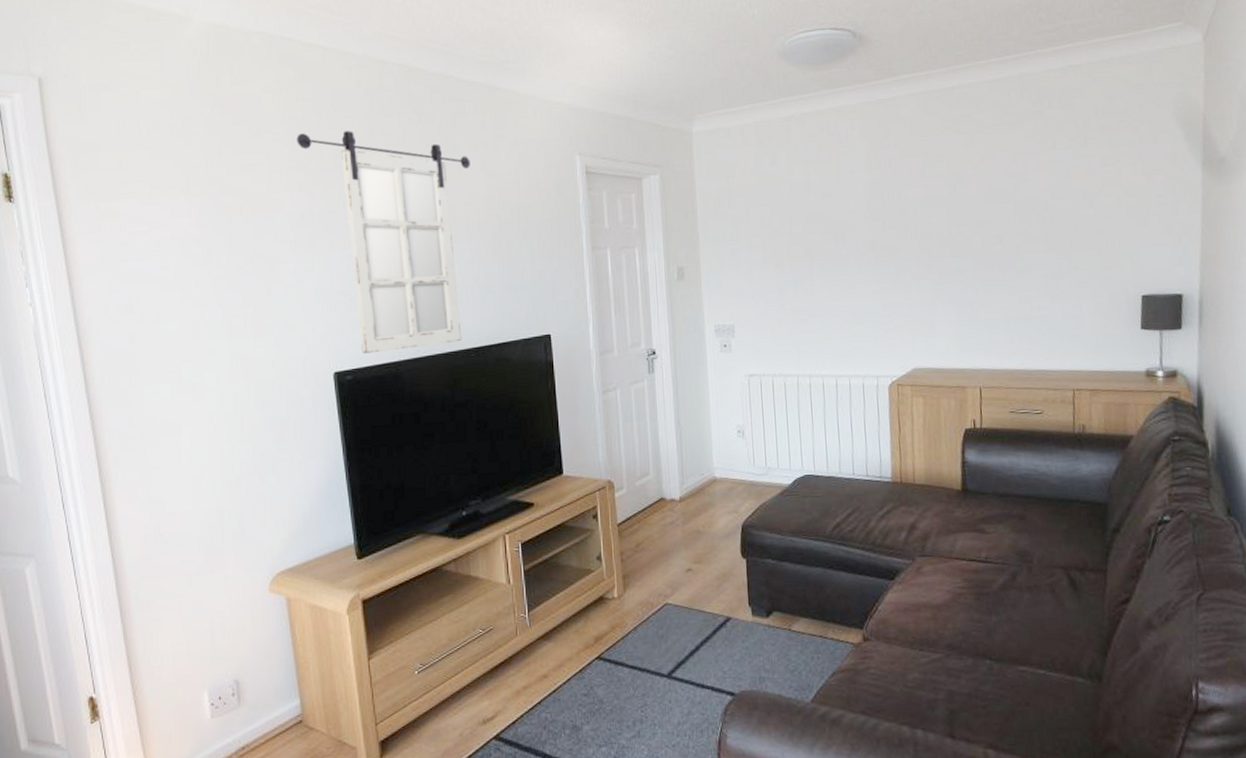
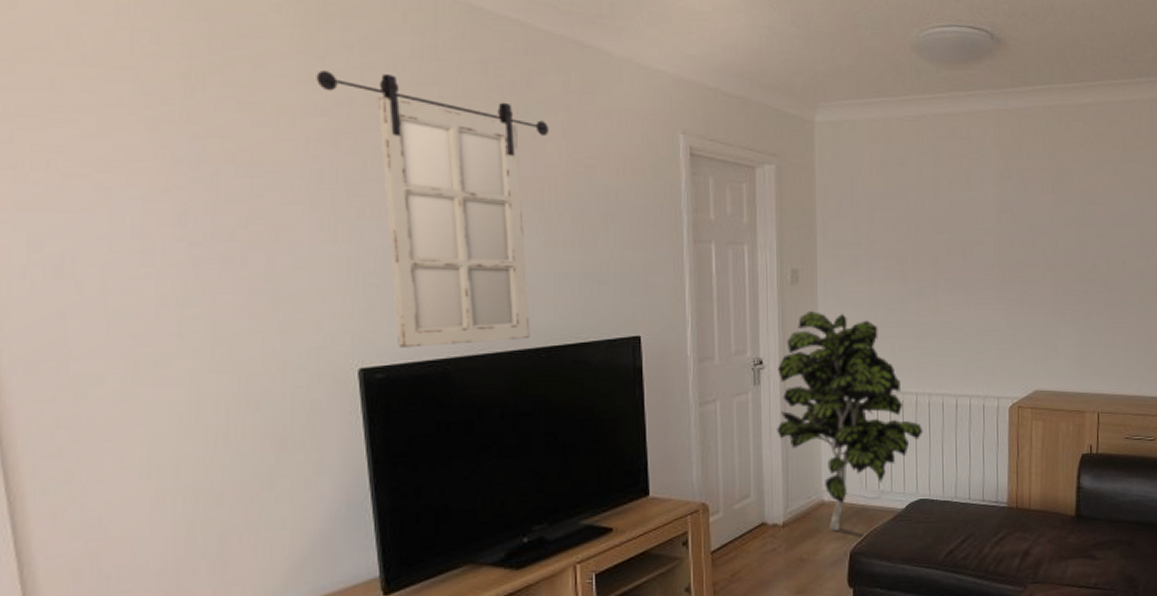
indoor plant: none [669,303,806,506] -> present [777,310,924,532]

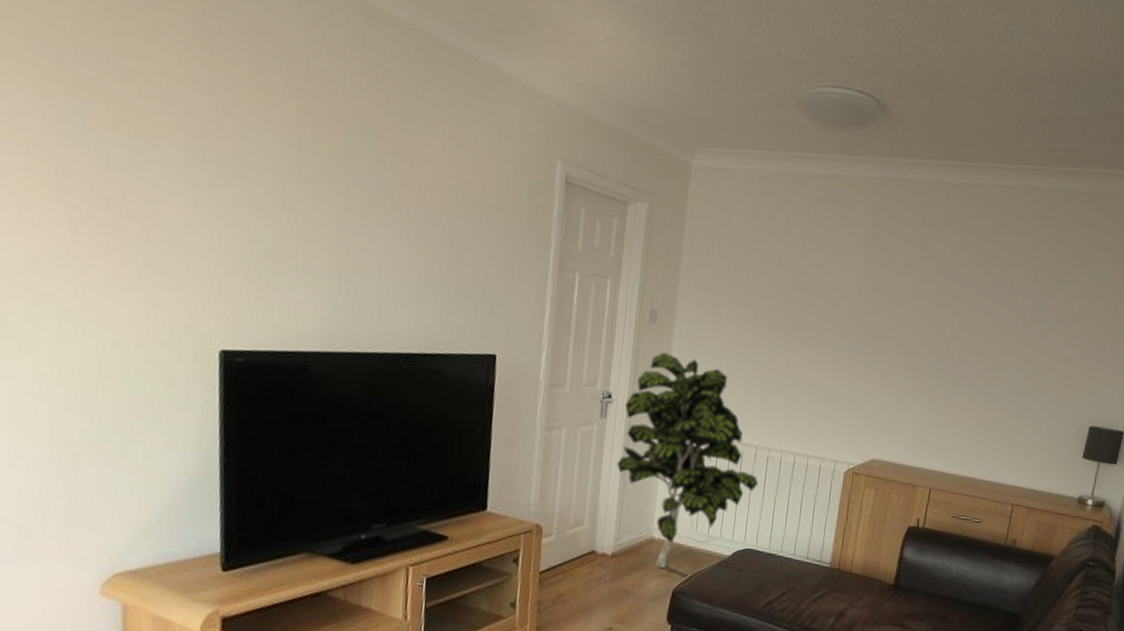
home mirror: present [316,70,549,348] -> none [207,49,430,343]

